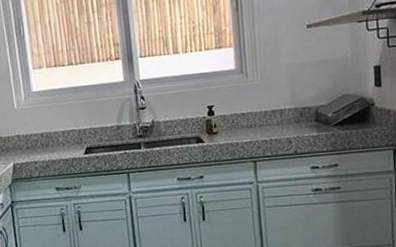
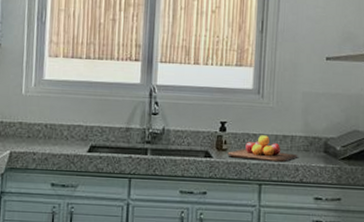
chopping board: none [219,113,290,139] -> present [227,135,298,163]

